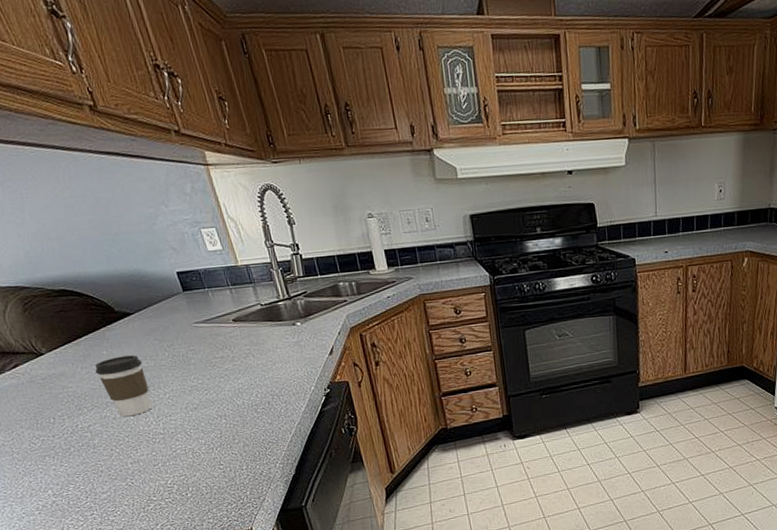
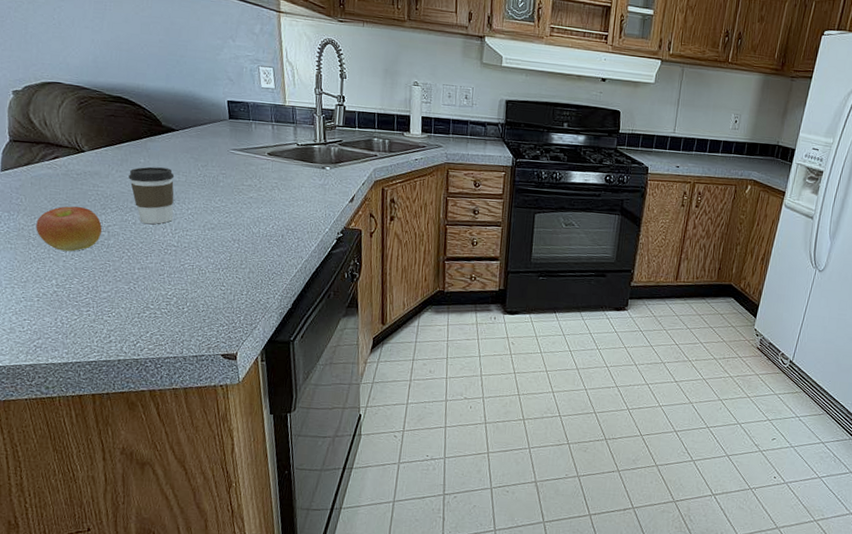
apple: none [15,411,84,460] -> present [36,206,102,252]

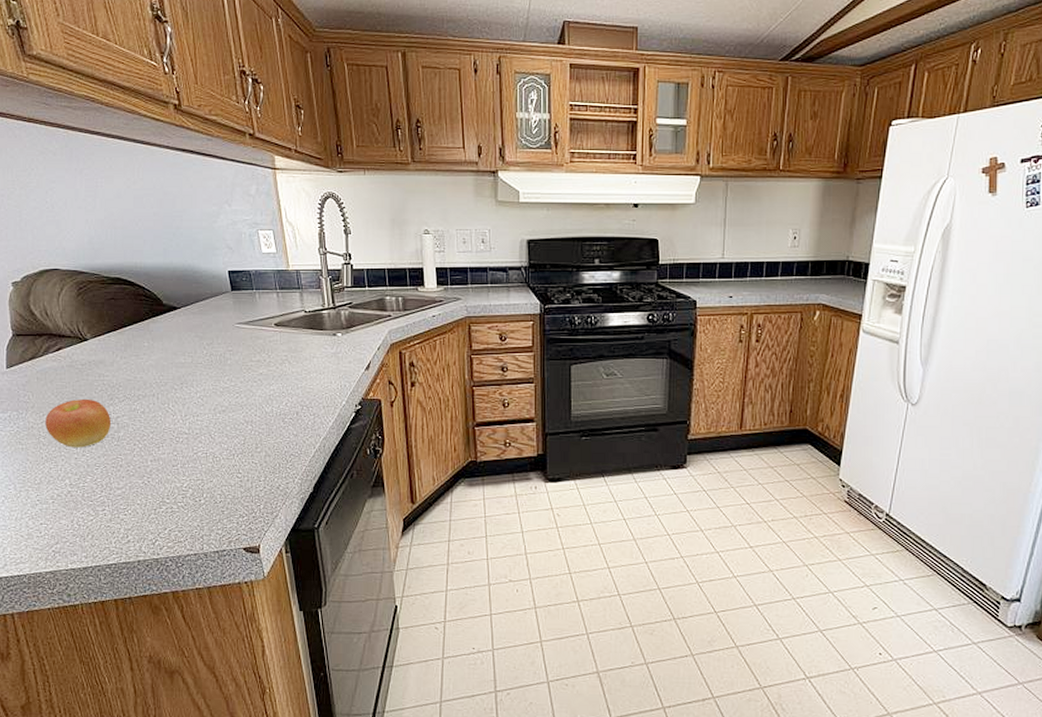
coffee cup: present [128,166,175,225] -> none [134,350,183,412]

